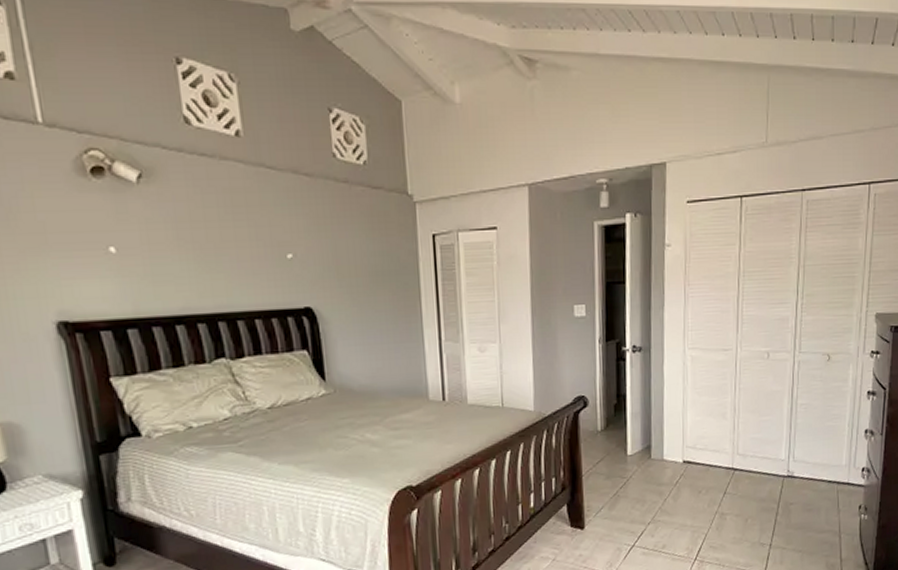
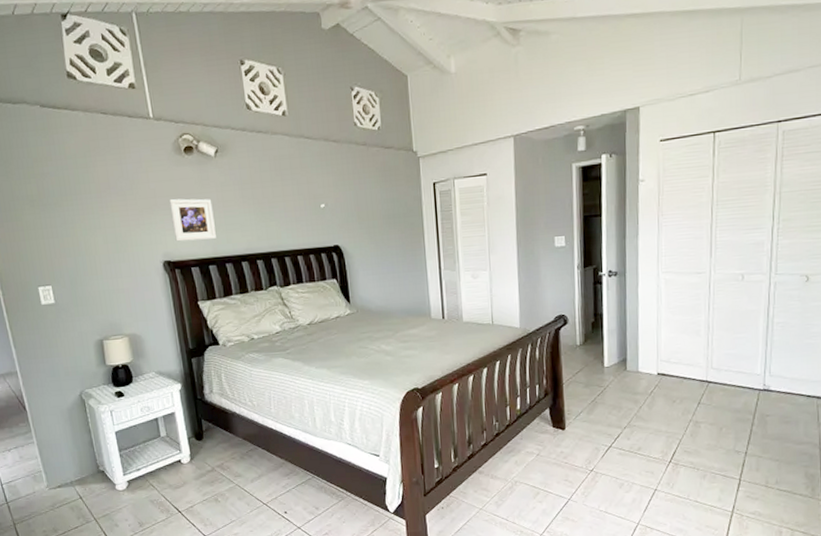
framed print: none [67,237,138,296] -> present [169,198,216,242]

